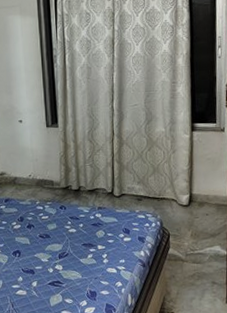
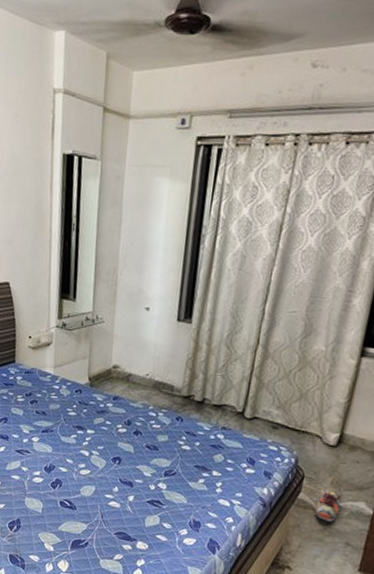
shoe: none [183,238,202,268] -> present [315,487,344,522]

